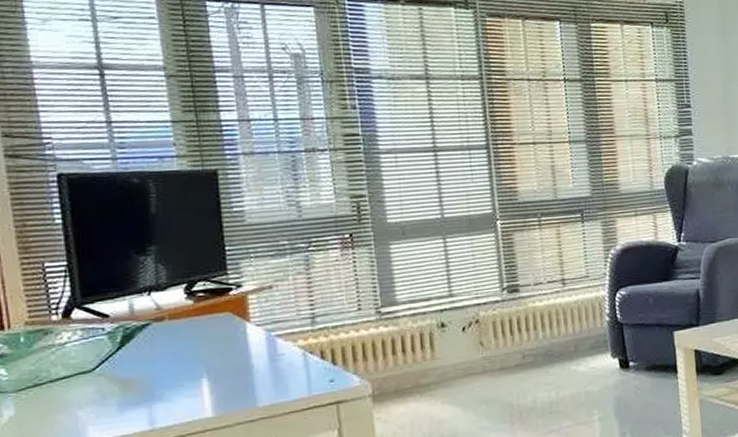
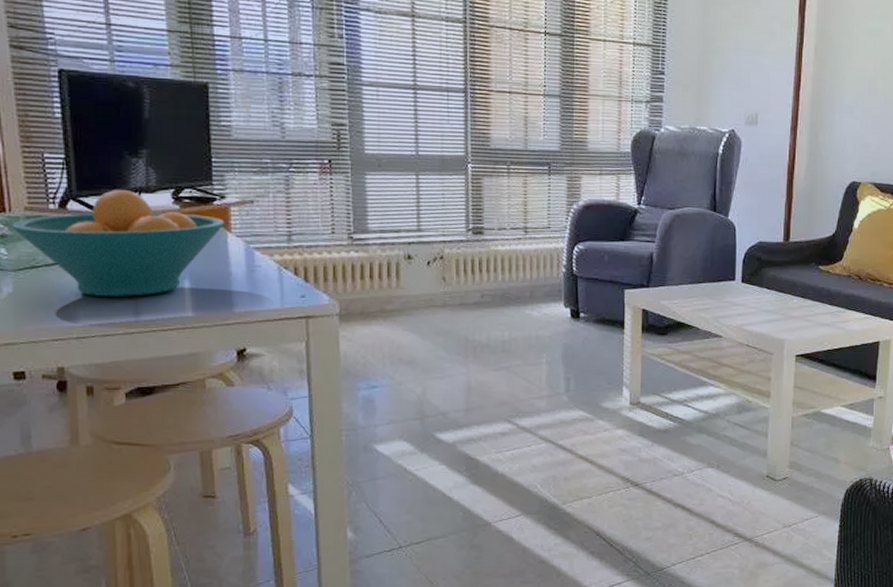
fruit bowl: none [10,291,242,409] -> present [11,190,224,297]

